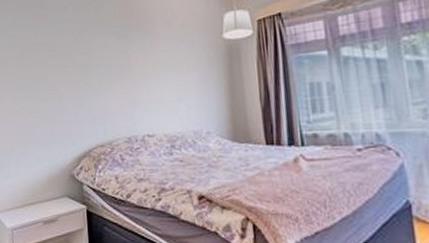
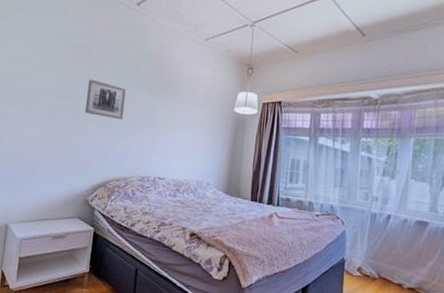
wall art: none [50,36,96,77] -> present [84,79,127,120]

